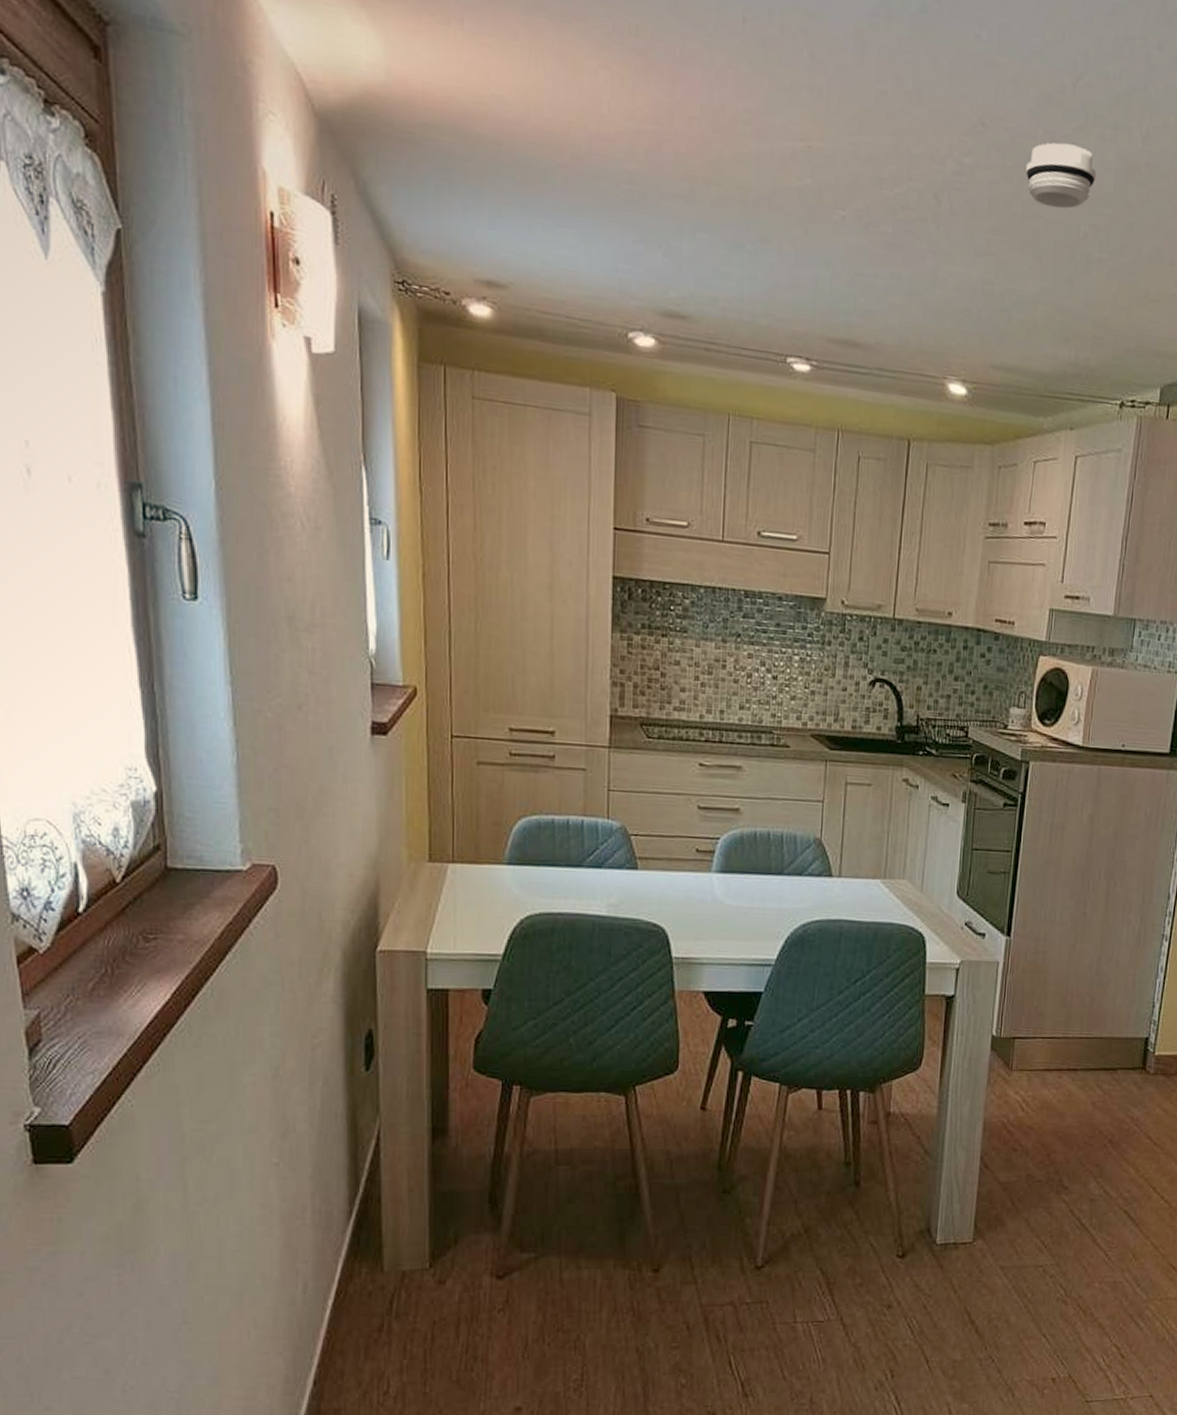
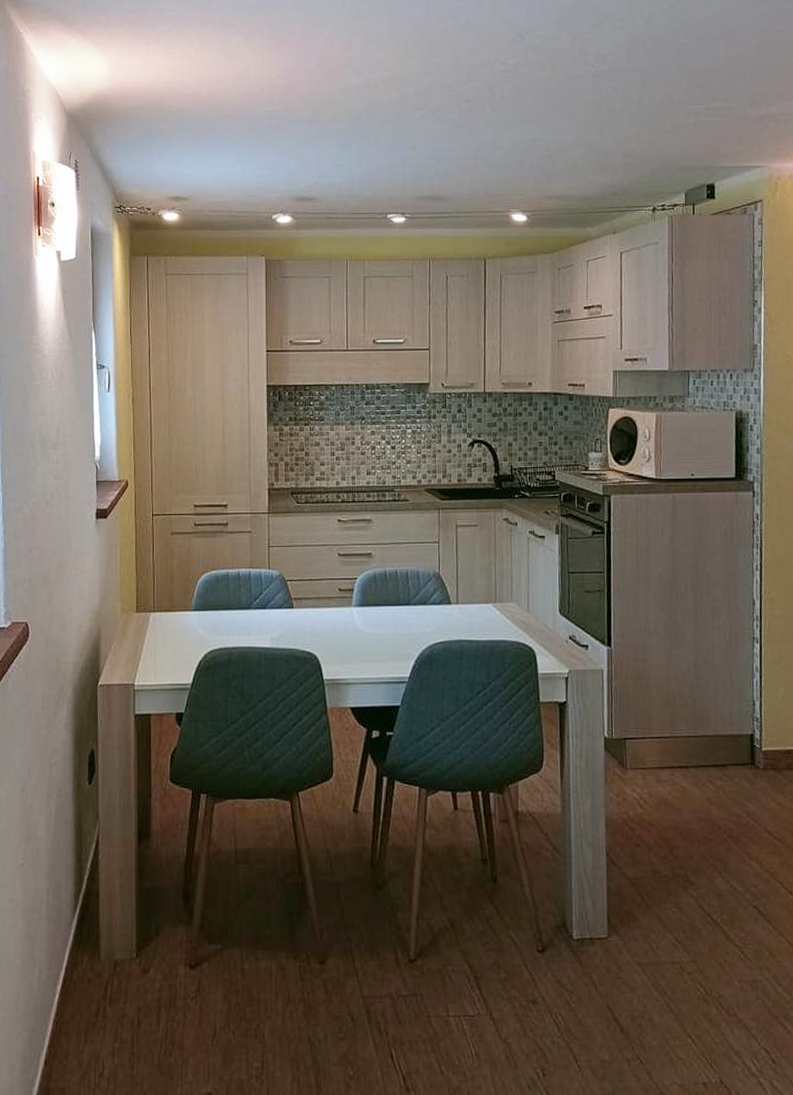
smoke detector: present [1026,142,1097,209] -> none [556,37,612,81]

